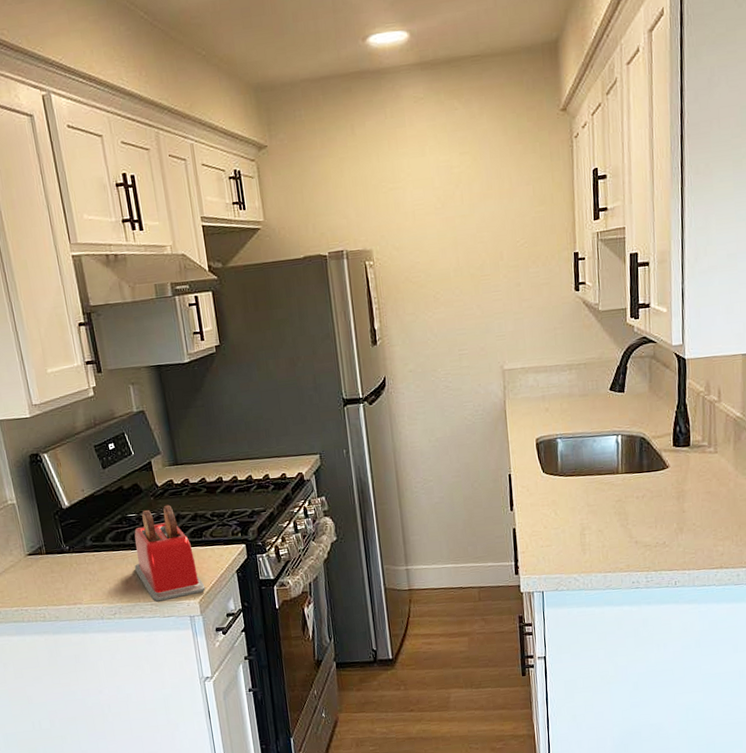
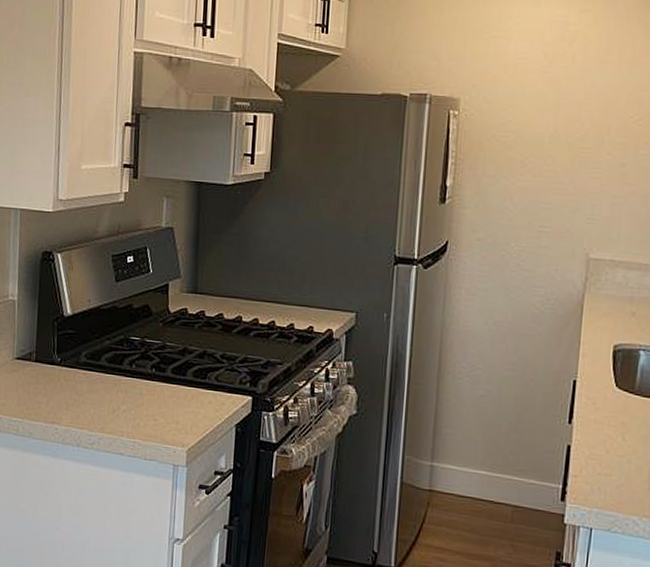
toaster: present [134,504,206,603] -> none [125,335,198,442]

